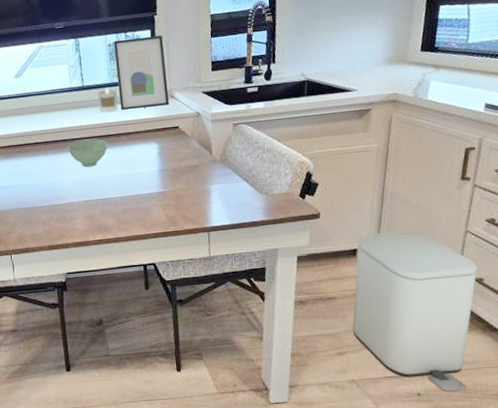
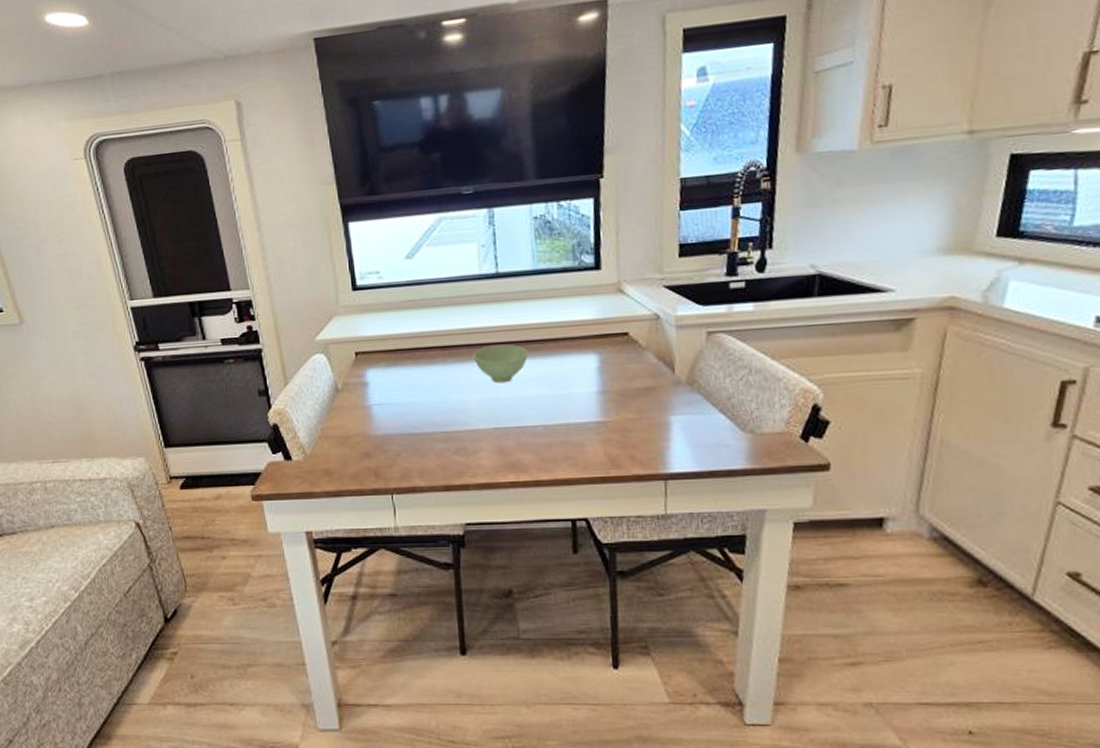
candle: present [97,88,118,113] -> none [516,276,545,310]
picture frame: present [113,35,170,111] -> none [540,205,617,309]
pedal bin: present [352,232,478,392] -> none [872,497,1073,733]

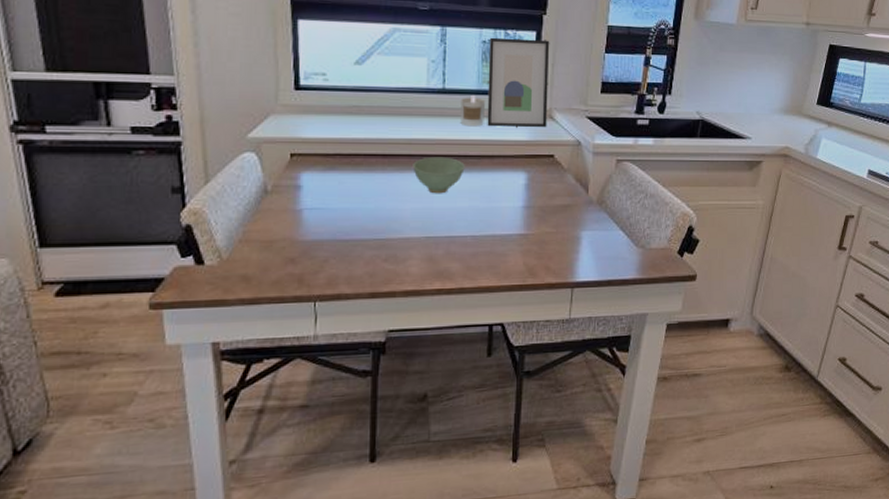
candle: none [516,276,545,310] -> present [460,95,486,127]
picture frame: none [540,205,617,309] -> present [486,37,550,128]

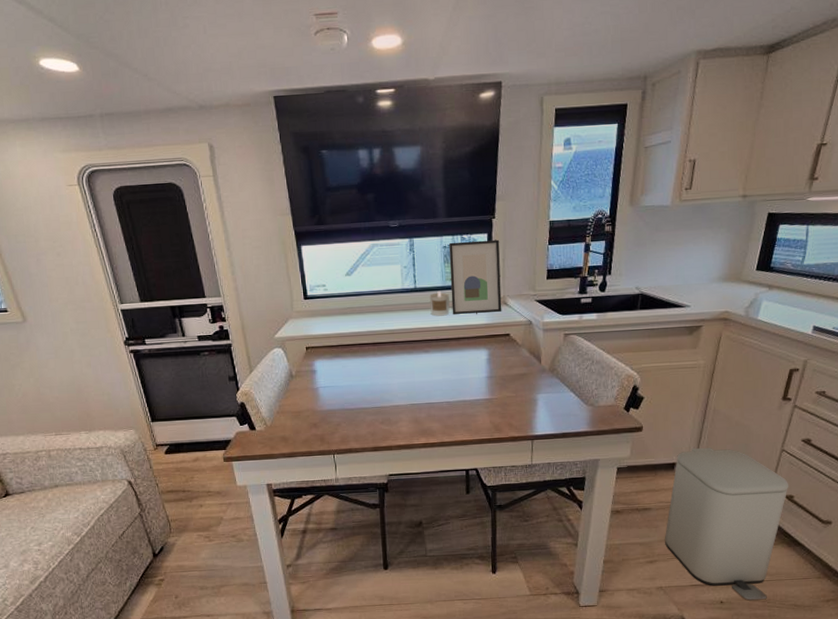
bowl: present [413,156,465,194] -> none [396,341,437,371]
pedal bin: none [714,302,842,484] -> present [664,448,789,601]

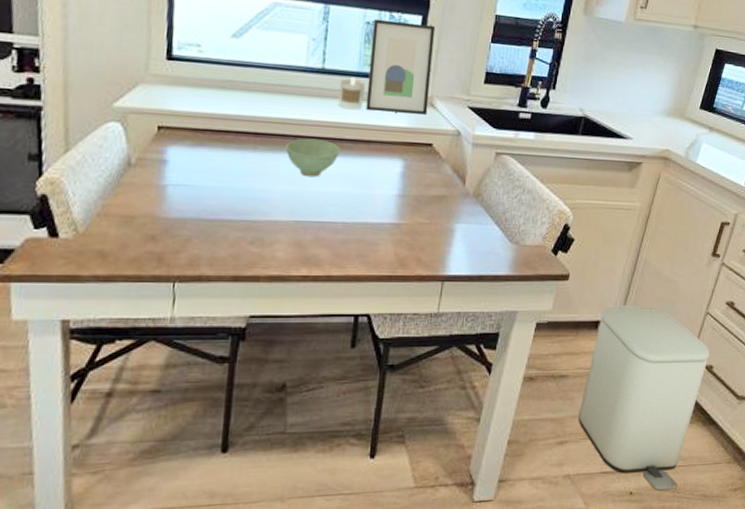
bowl: none [396,341,437,371] -> present [285,138,340,177]

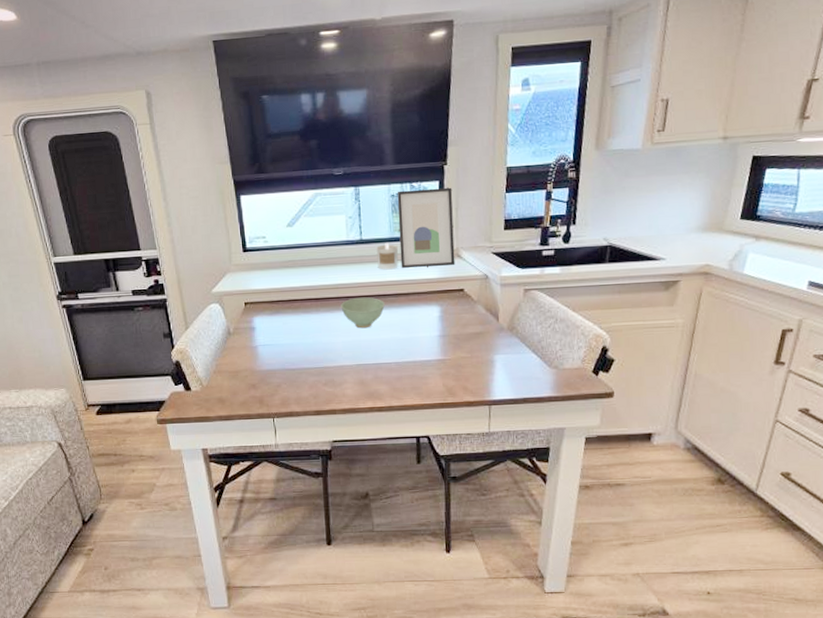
pedal bin: present [578,305,710,491] -> none [640,417,785,592]

